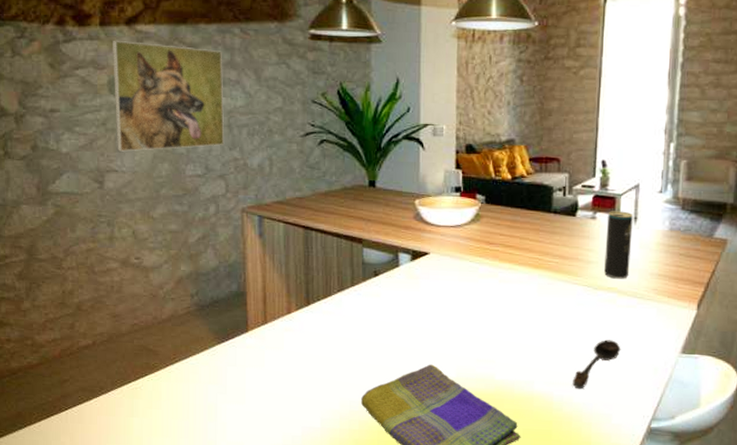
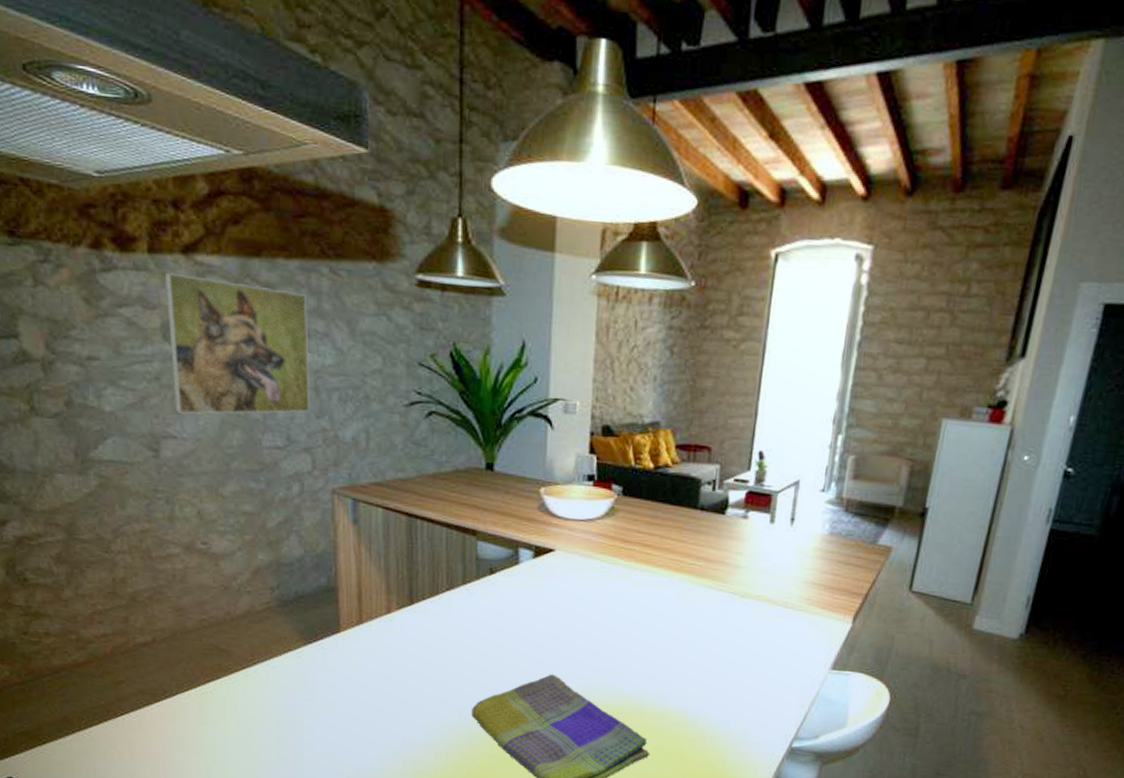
spoon: present [572,340,621,389] -> none [710,652,766,705]
beverage can: present [604,211,633,279] -> none [753,510,790,587]

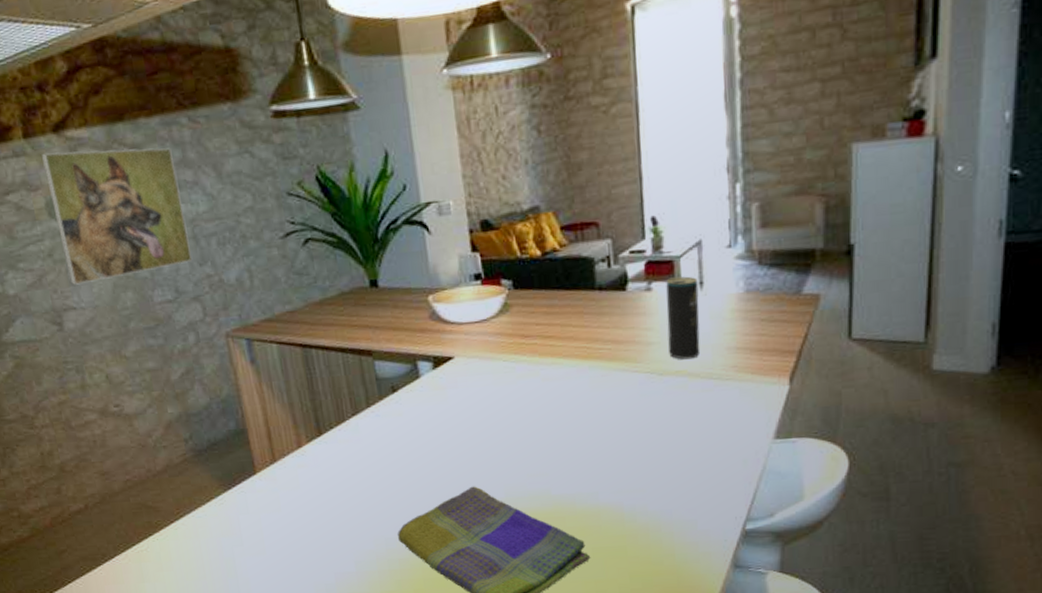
beverage can: none [753,510,790,587] -> present [666,276,701,360]

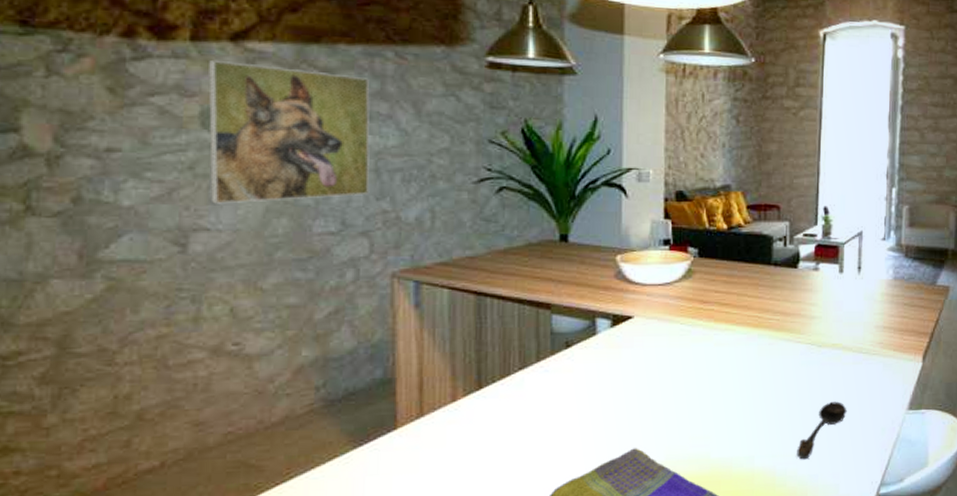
spoon: none [645,433,700,495] -> present [796,401,847,460]
beverage can: present [666,276,701,360] -> none [828,261,857,334]

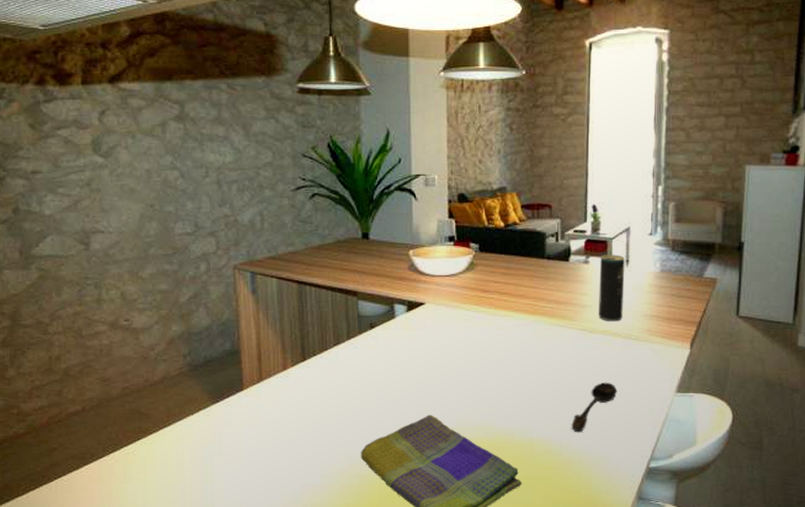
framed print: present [208,59,370,204] -> none [94,98,214,212]
beverage can: none [828,261,857,334] -> present [599,254,625,322]

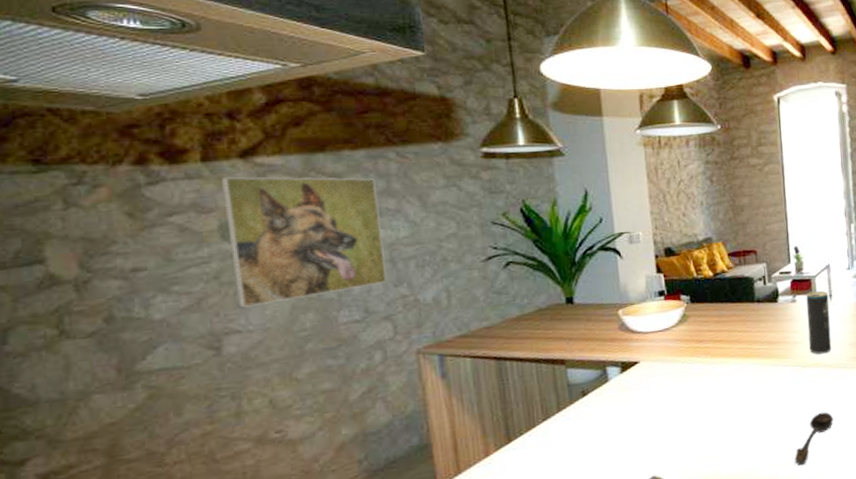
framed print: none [94,98,214,212] -> present [220,176,388,308]

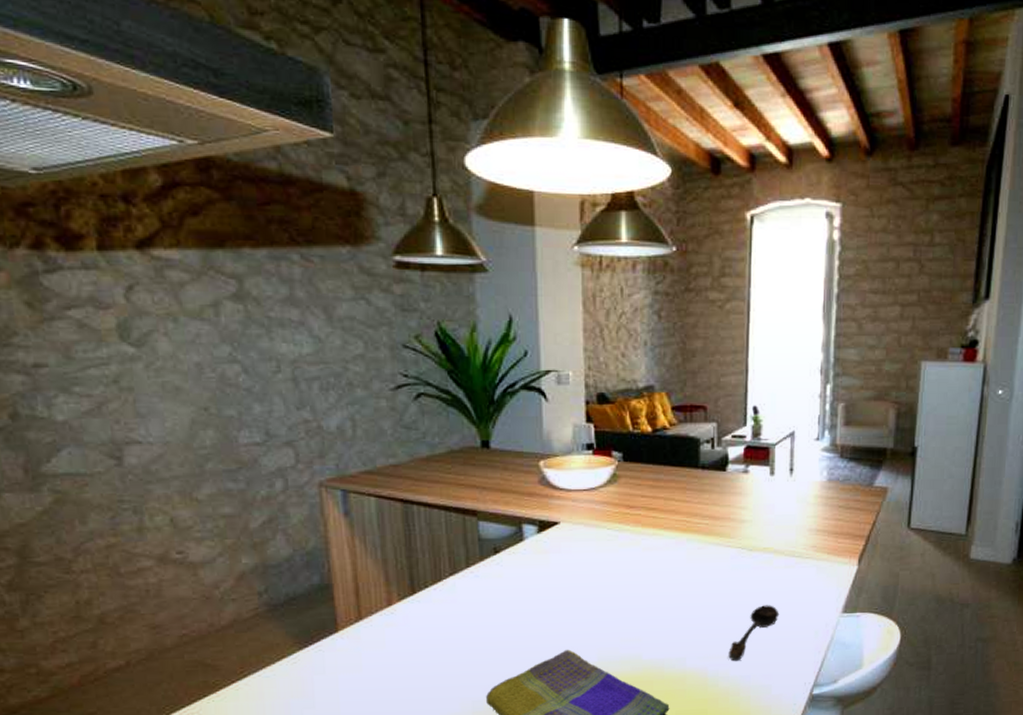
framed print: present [220,176,388,308] -> none [117,269,290,417]
beverage can: present [806,291,832,354] -> none [759,462,789,538]

